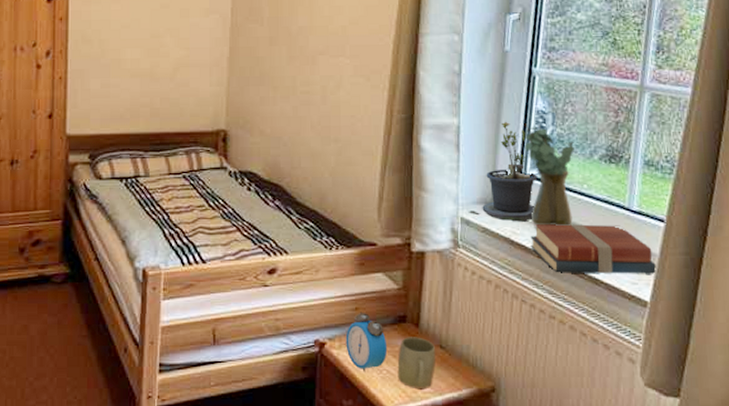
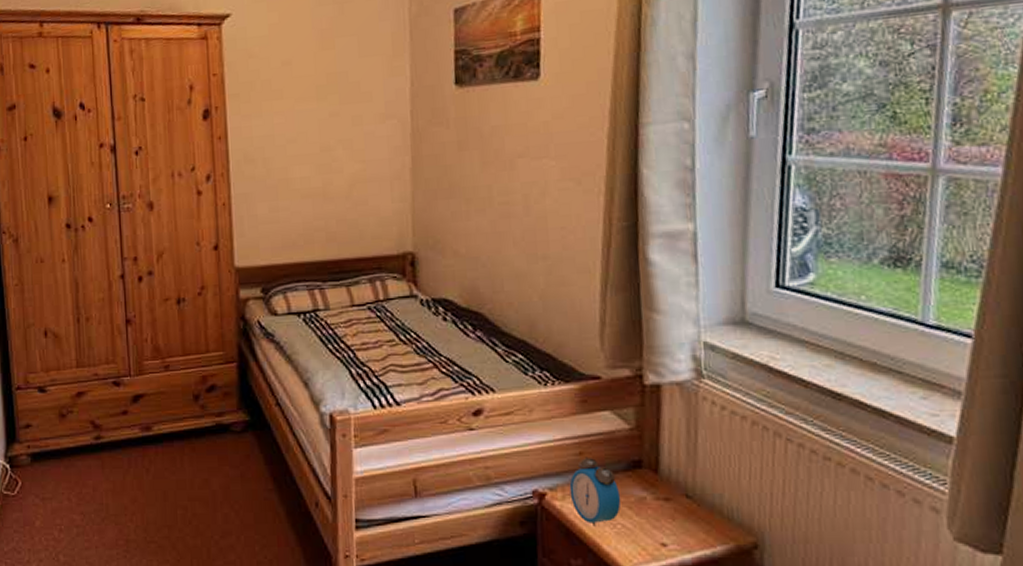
mug: present [397,337,437,388] -> none [633,485,682,545]
potted plant: present [468,121,538,222] -> none [712,223,800,345]
vase: present [523,123,574,232] -> none [778,224,849,356]
books: present [530,224,656,274] -> none [794,344,964,405]

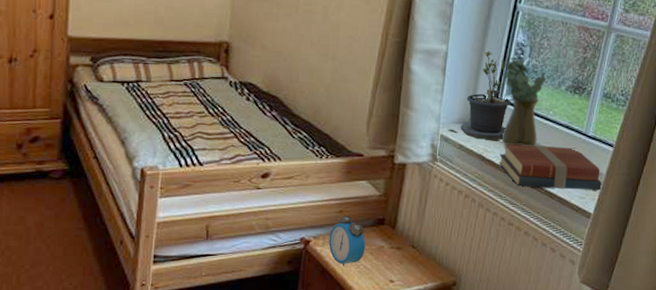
potted plant: none [712,223,800,345] -> present [447,50,512,141]
vase: none [778,224,849,356] -> present [501,54,546,151]
books: none [794,344,964,405] -> present [499,144,602,191]

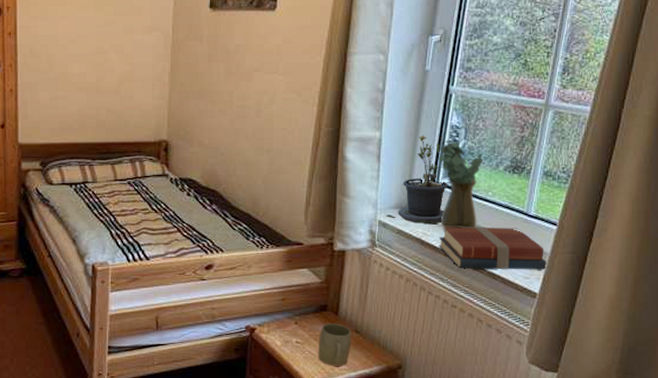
alarm clock: present [328,214,366,267] -> none [273,302,310,353]
mug: none [373,237,408,281] -> present [318,323,352,366]

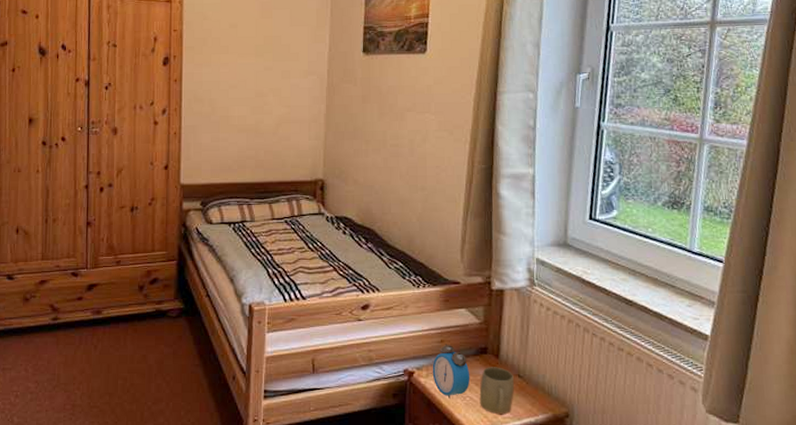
alarm clock: none [273,302,310,353] -> present [432,344,470,399]
potted plant: present [385,135,449,225] -> none [543,171,607,262]
vase: present [438,137,483,234] -> none [593,173,640,272]
books: present [439,227,546,270] -> none [600,264,716,310]

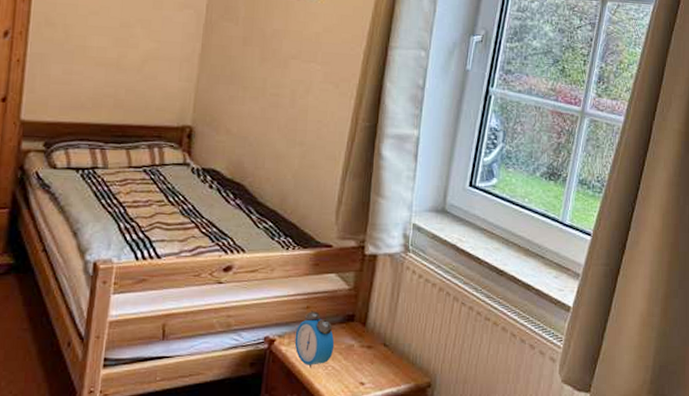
mug: present [479,367,515,414] -> none [342,335,380,384]

